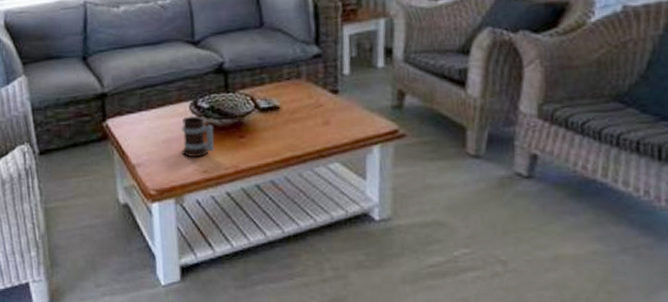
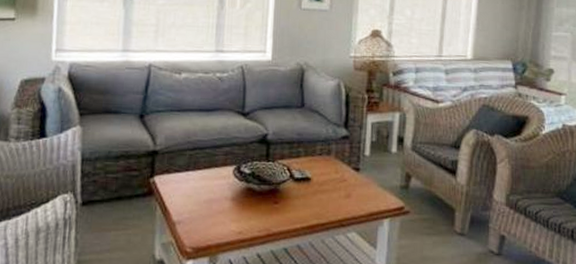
mug: present [181,115,214,157] -> none [221,179,253,218]

